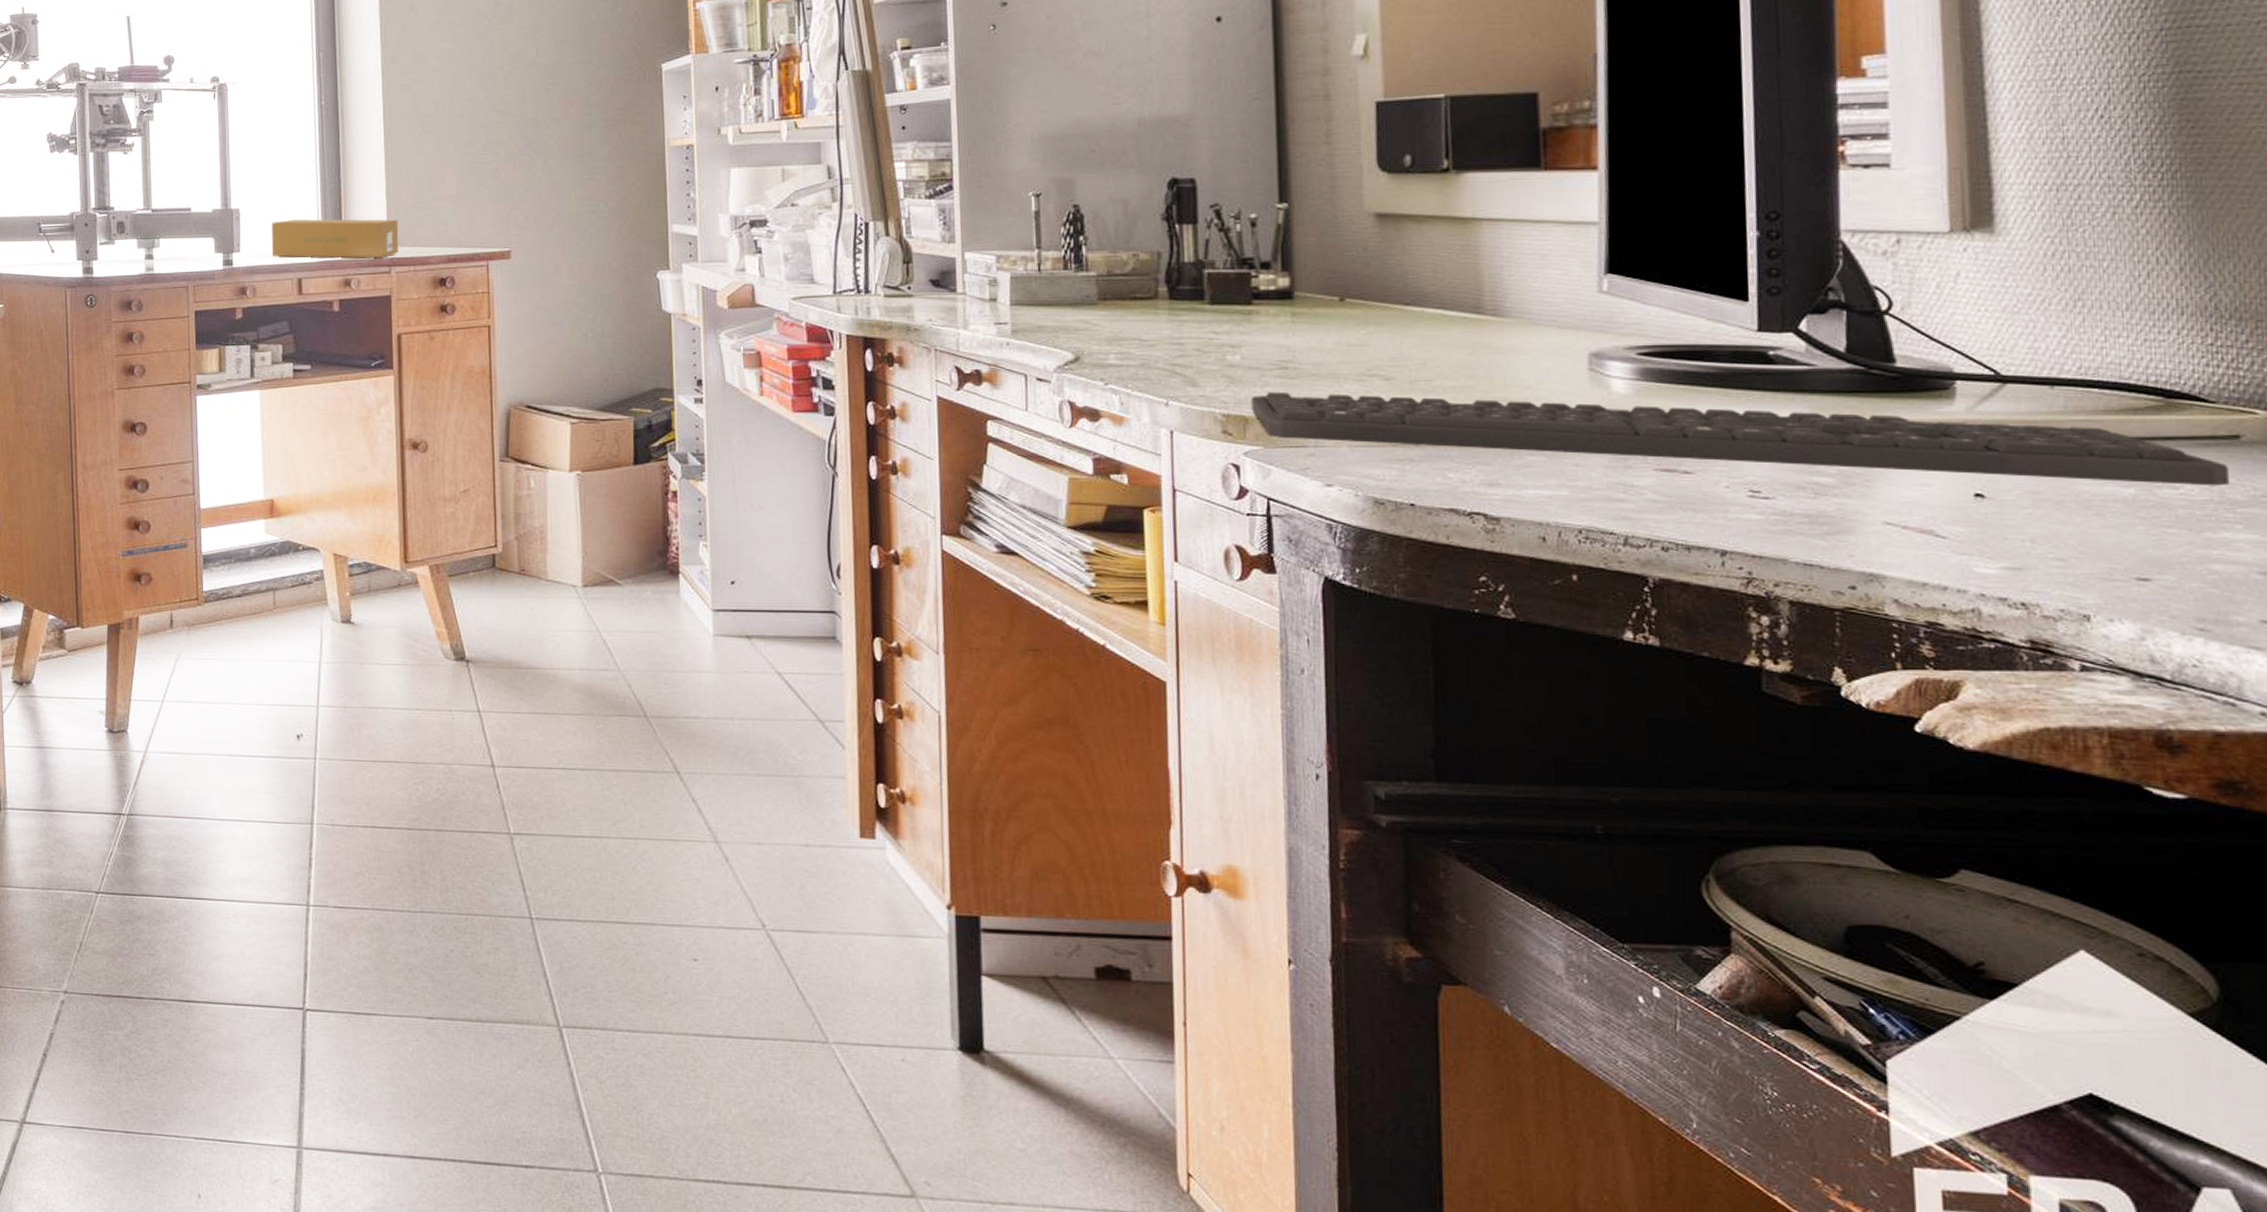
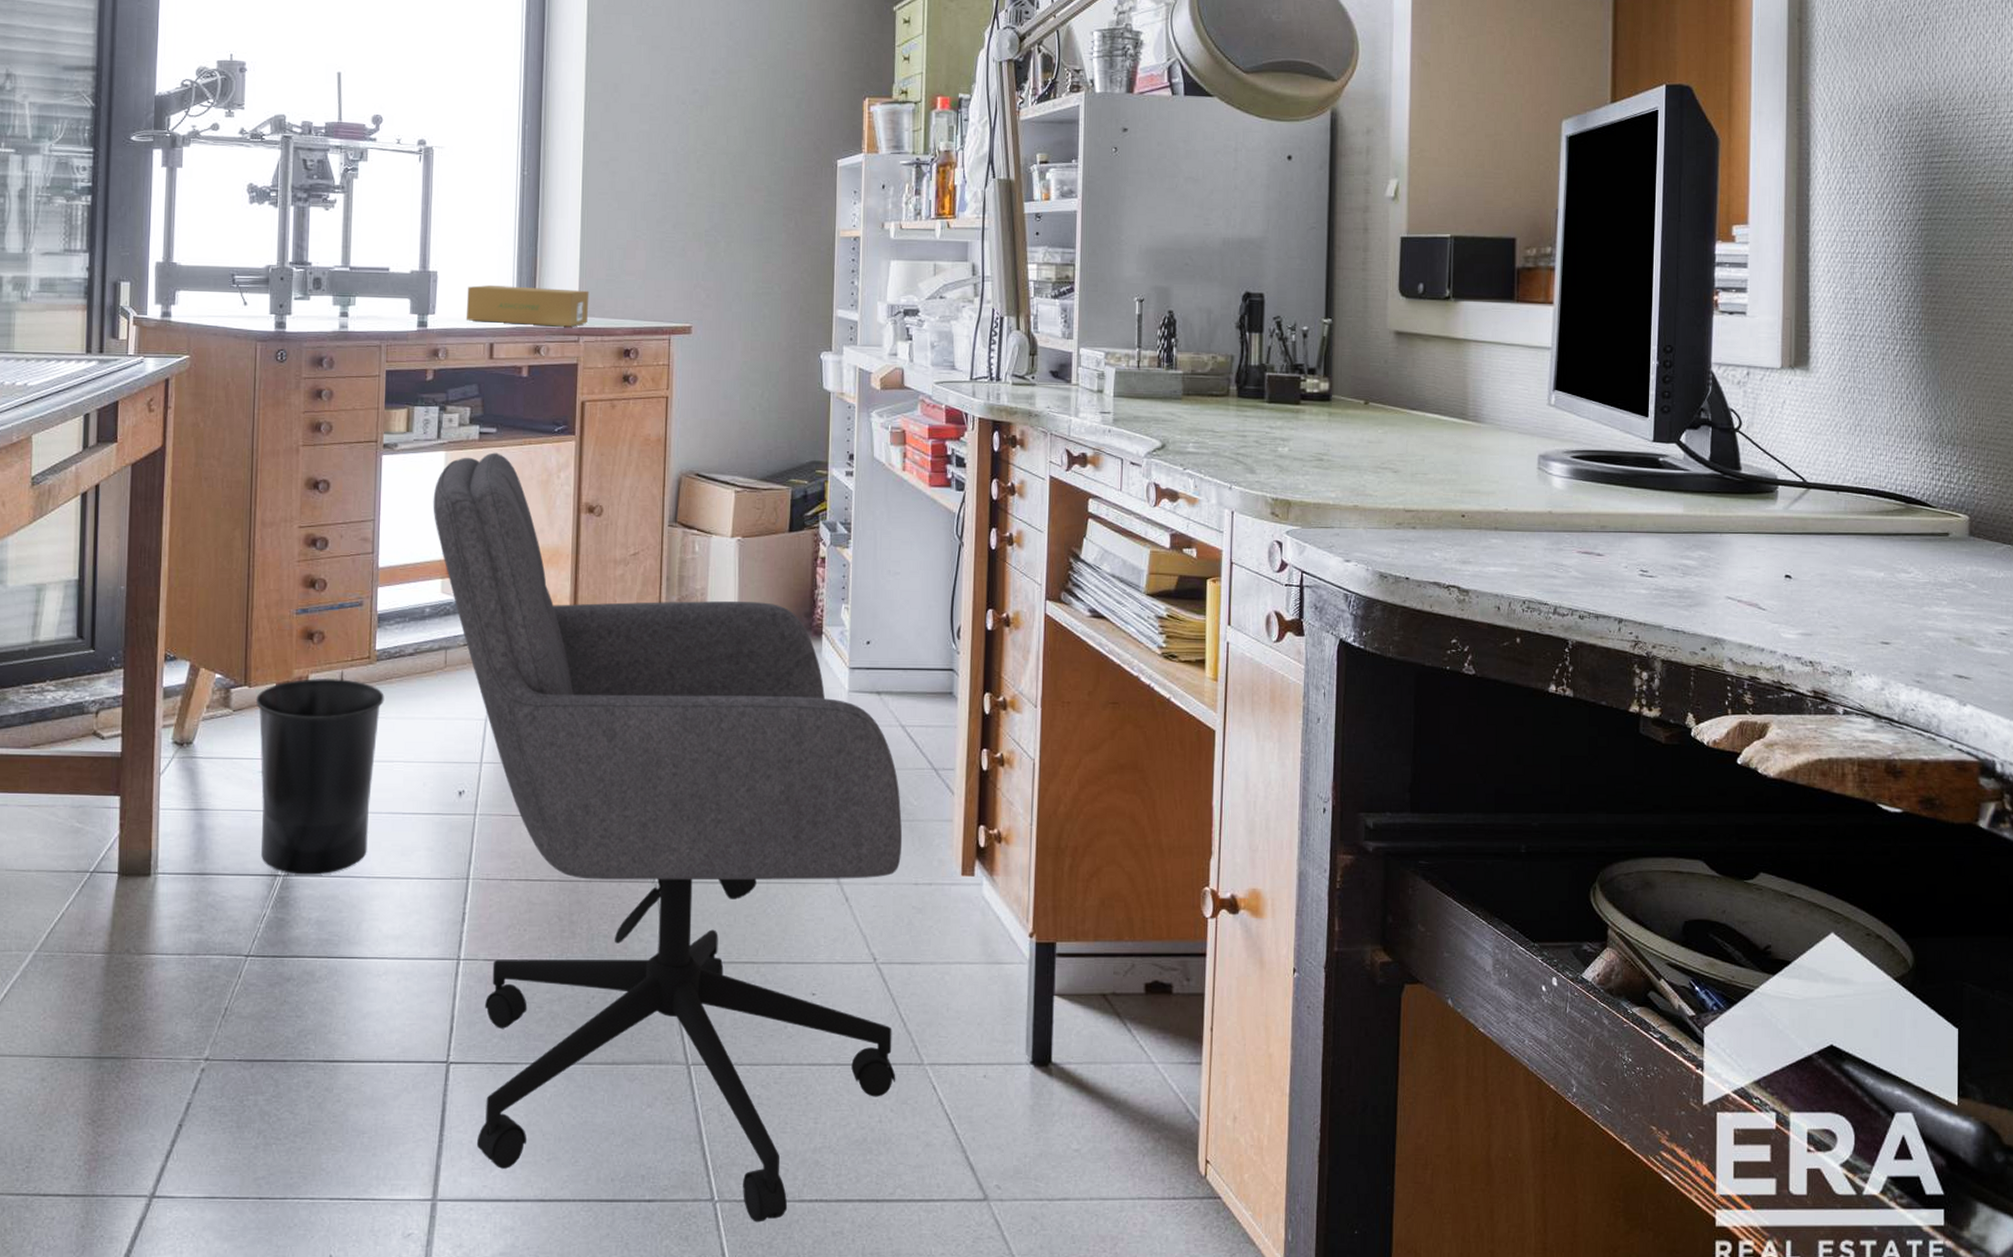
waste bin: none [88,620,215,815] -> present [255,679,385,875]
office chair: none [250,390,797,1200] -> present [433,452,903,1222]
computer keyboard: present [1251,391,2231,486] -> none [1294,479,1942,572]

